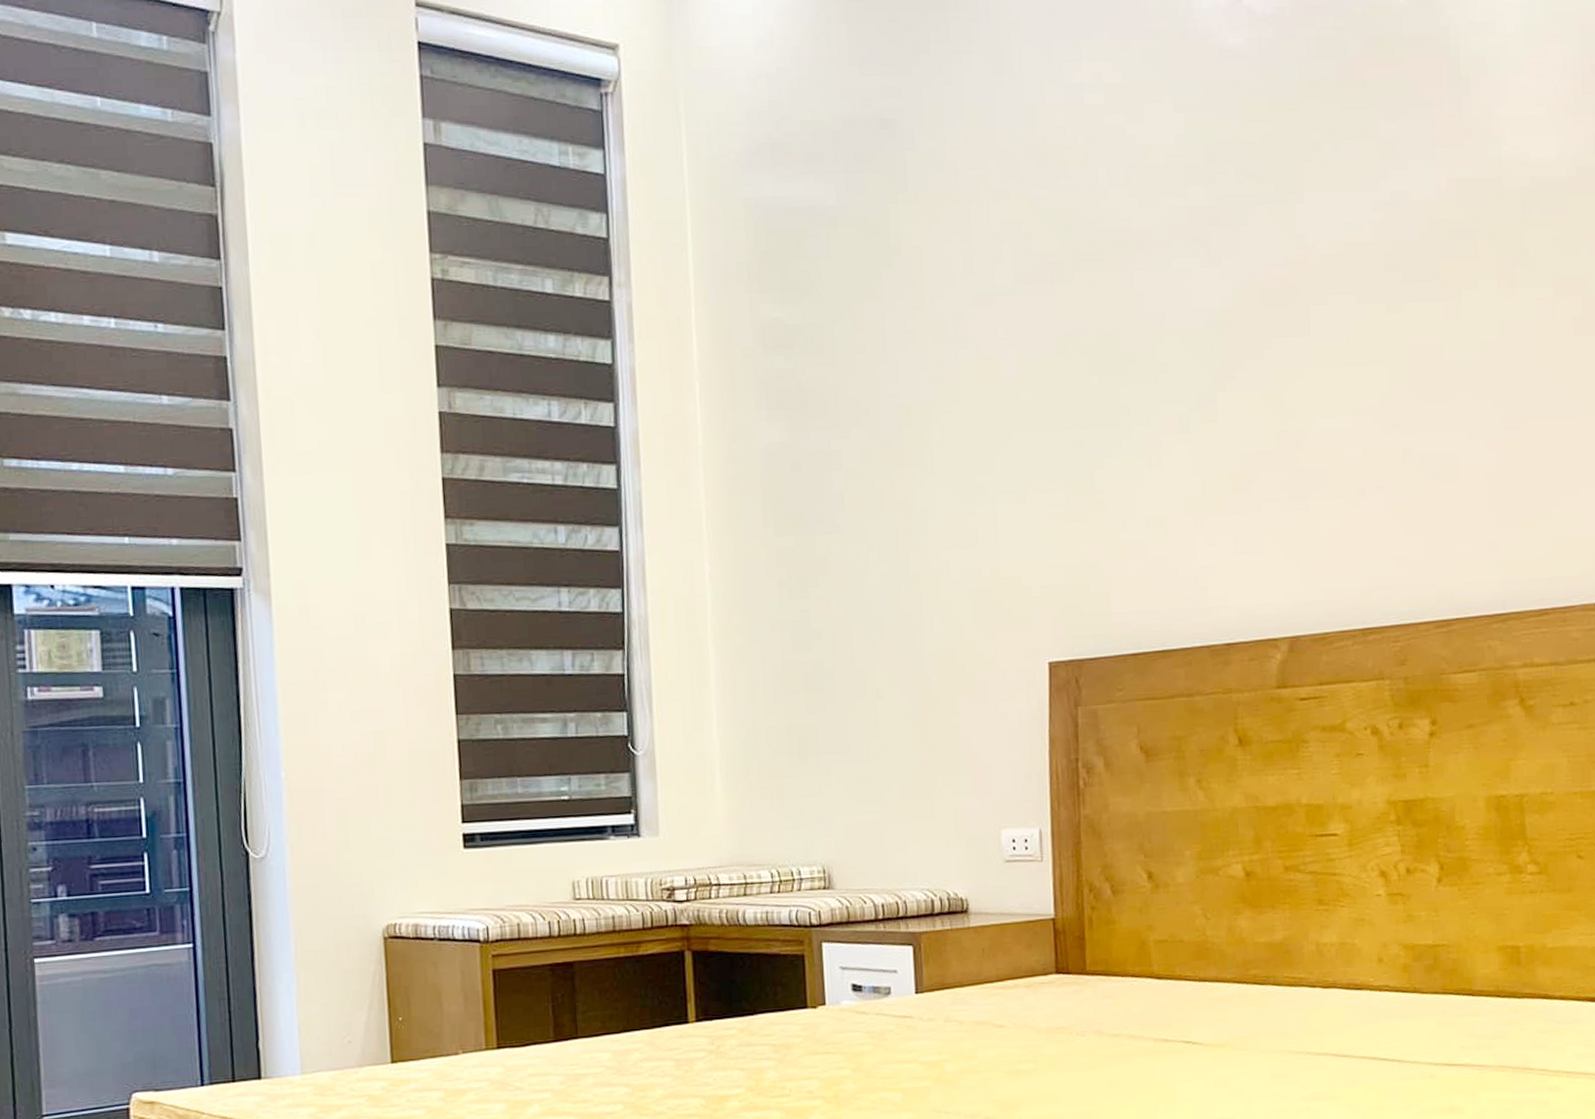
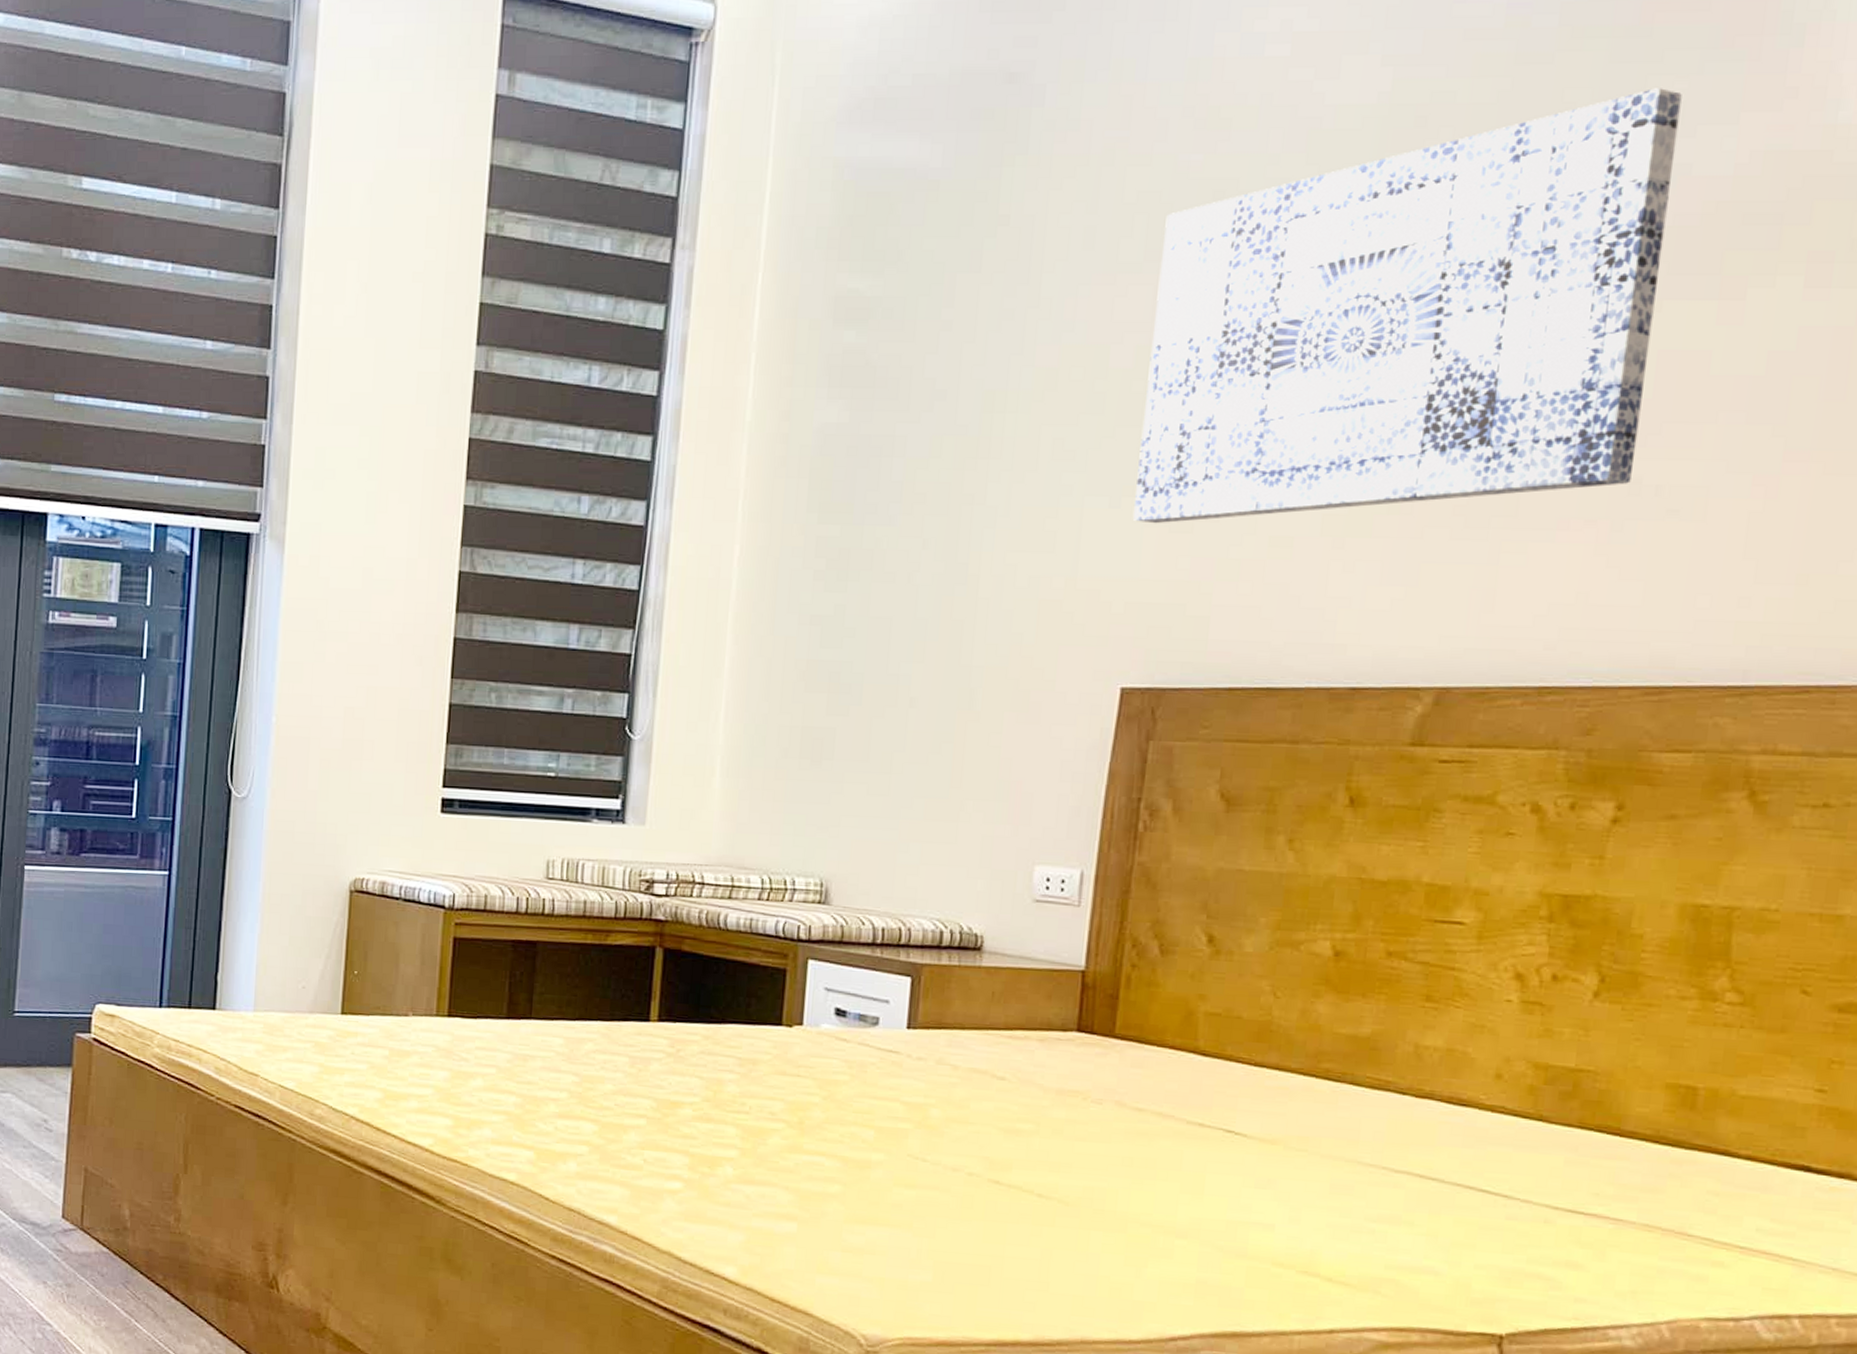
wall art: none [1027,129,1403,515] -> present [1132,88,1682,524]

